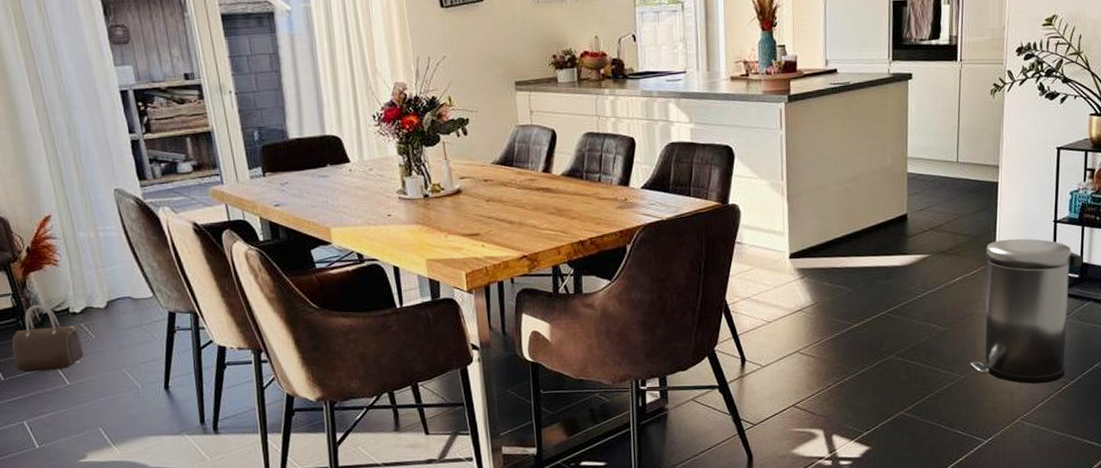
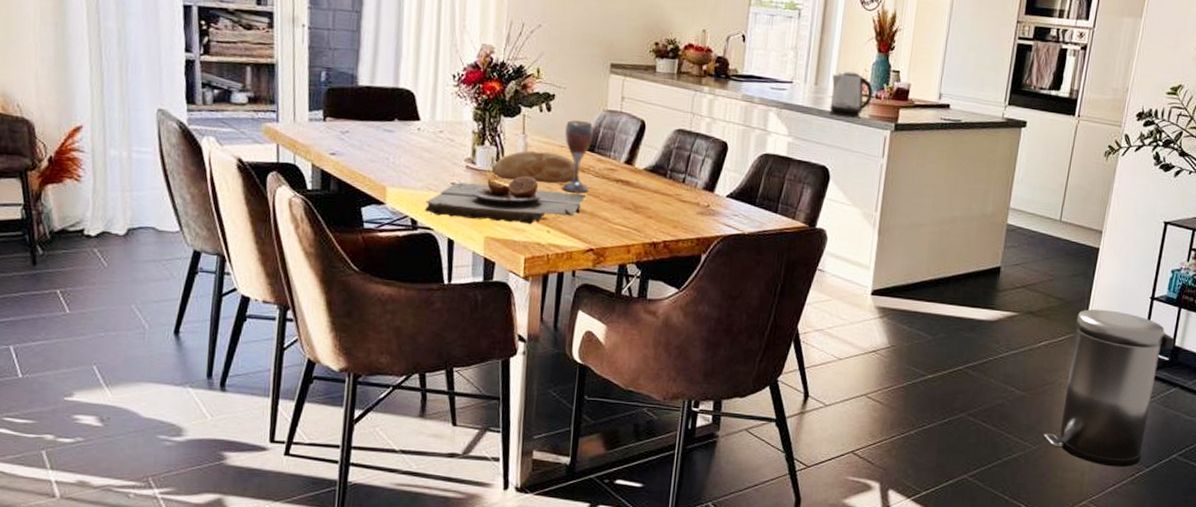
handbag: present [12,304,84,372] -> none [11,220,92,295]
plate: none [368,198,512,247] -> present [425,176,586,225]
bread: none [423,172,499,204] -> present [492,151,576,184]
cup: none [483,139,514,206] -> present [562,120,594,192]
kettle: none [723,53,763,97] -> present [829,71,874,119]

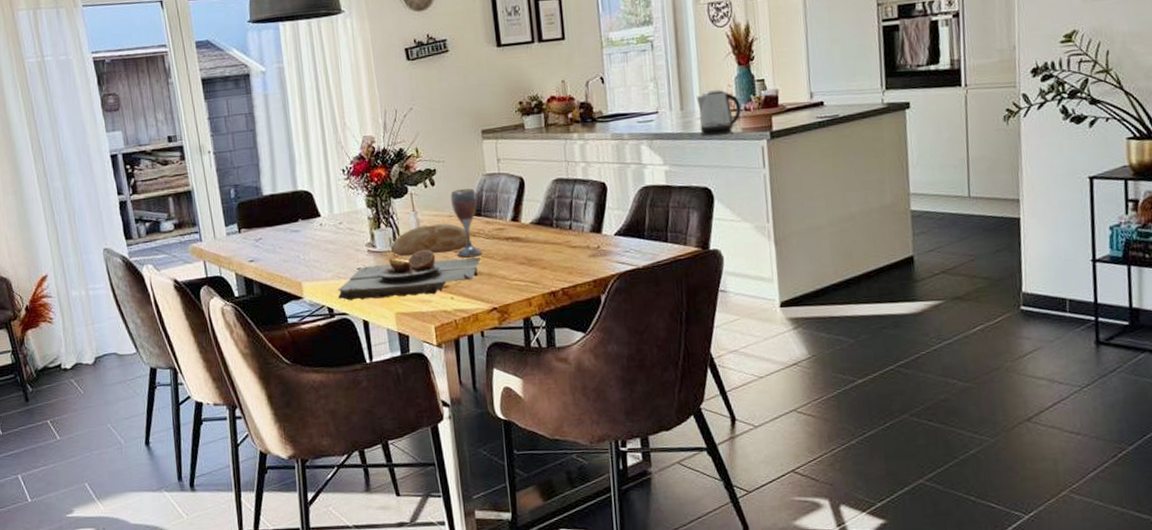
pedal bin: present [1043,309,1175,467] -> none [1000,281,1132,450]

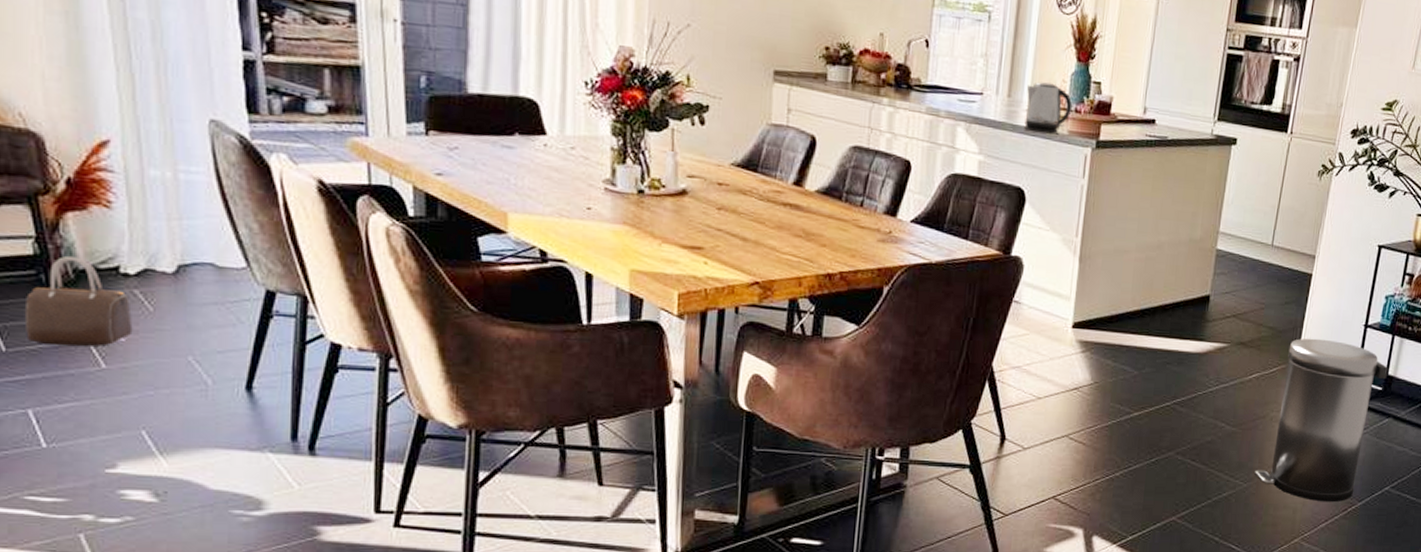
handbag: none [10,360,73,427] -> present [24,255,133,347]
plate: present [338,250,481,301] -> none [556,199,748,256]
bread: present [391,223,467,257] -> none [636,170,736,208]
cup: present [450,188,482,257] -> none [720,135,756,218]
pedal bin: none [1000,281,1132,450] -> present [1255,338,1388,503]

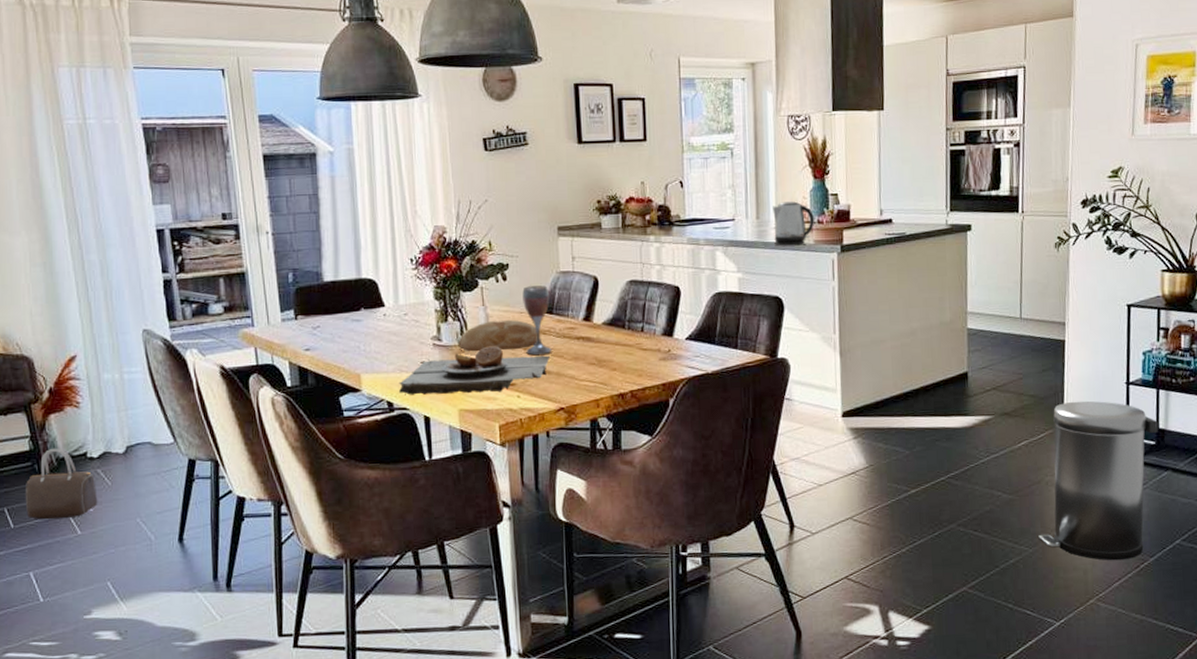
plate: none [556,199,748,256] -> present [399,346,550,395]
bread: none [636,170,736,208] -> present [458,319,537,352]
cup: none [720,135,756,218] -> present [522,285,552,355]

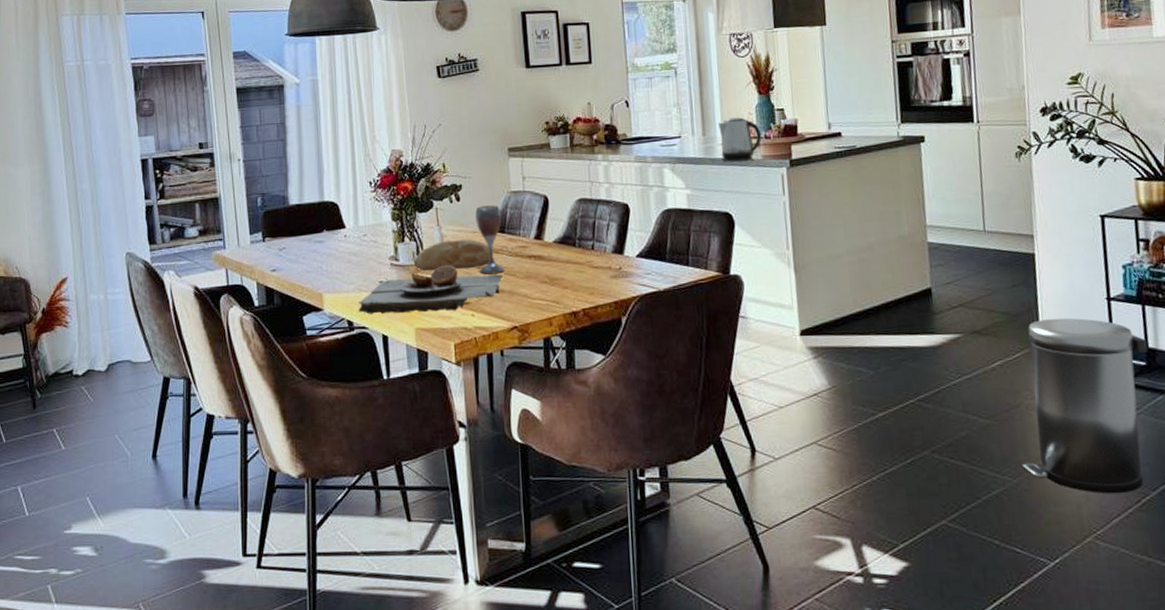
handbag: present [25,448,98,520] -> none [16,365,81,435]

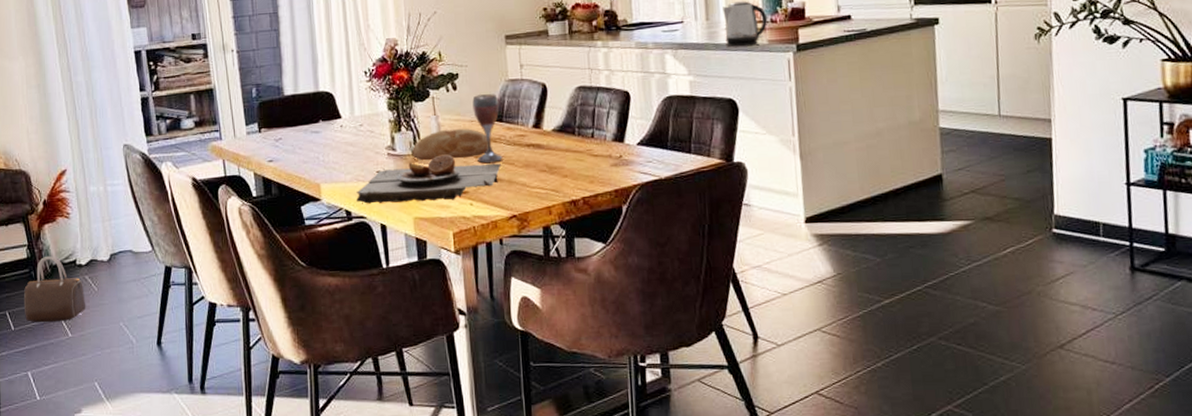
handbag: none [16,365,81,435] -> present [23,255,86,323]
pedal bin: present [1022,318,1148,494] -> none [1032,203,1168,380]

